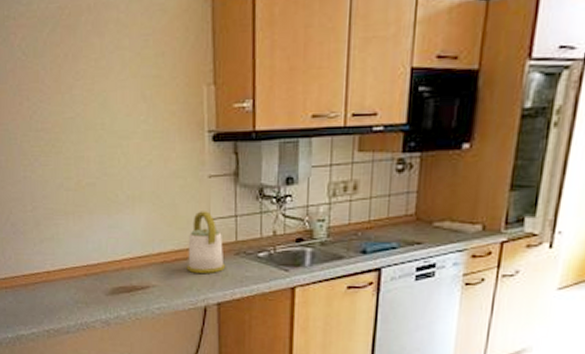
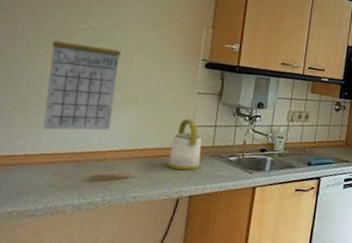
calendar: none [44,114,120,242] -> present [42,26,122,131]

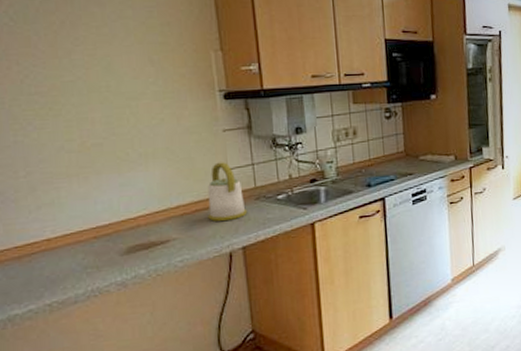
calendar: present [42,26,122,131] -> none [38,78,133,207]

